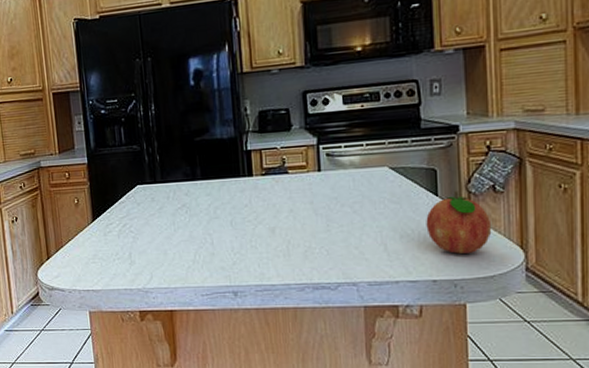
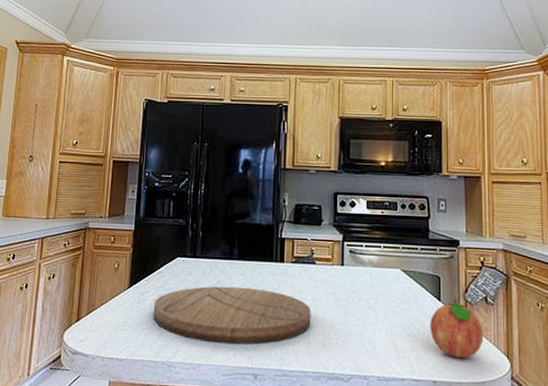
cutting board: none [120,206,290,265] -> present [153,286,311,344]

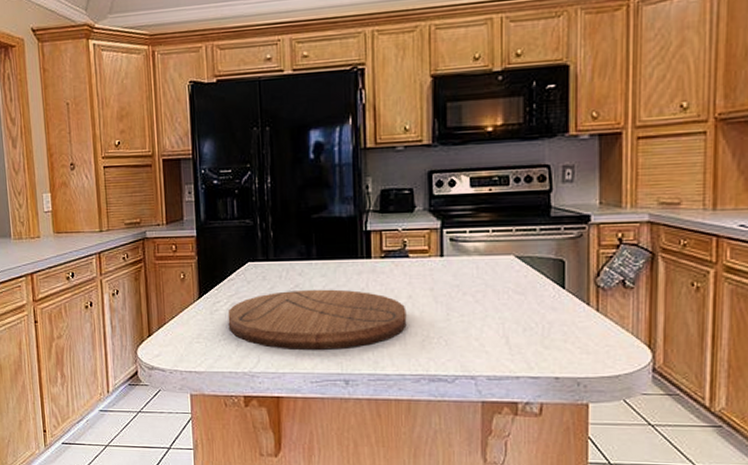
fruit: present [430,298,484,358] -> none [551,284,620,350]

